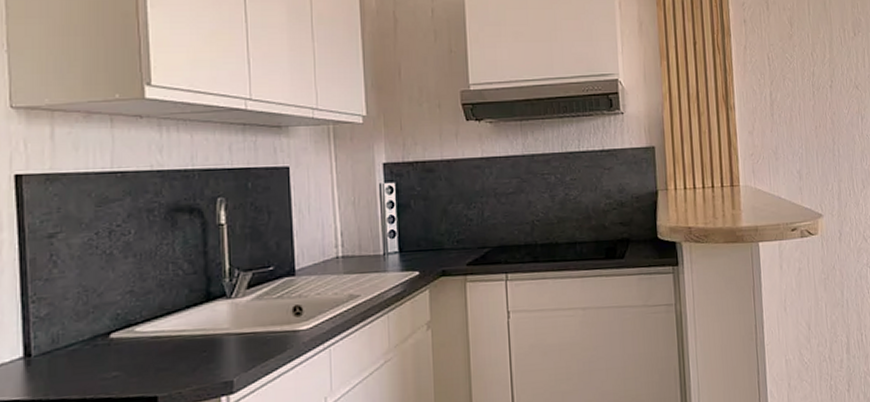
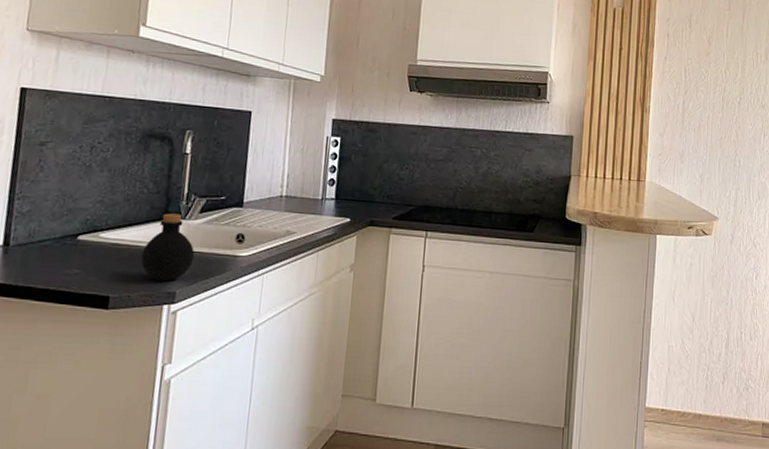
bottle: none [187,293,249,371] -> present [141,213,195,282]

